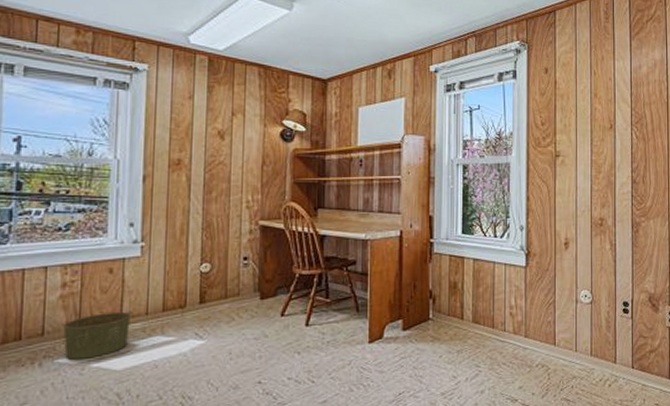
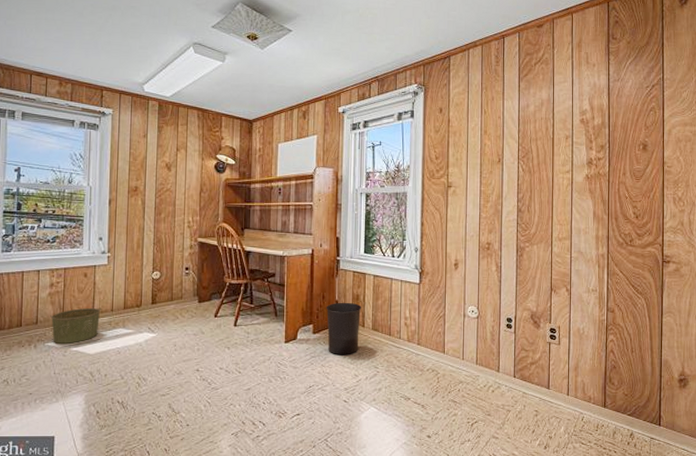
waste bin: none [417,291,460,355] -> present [326,302,362,356]

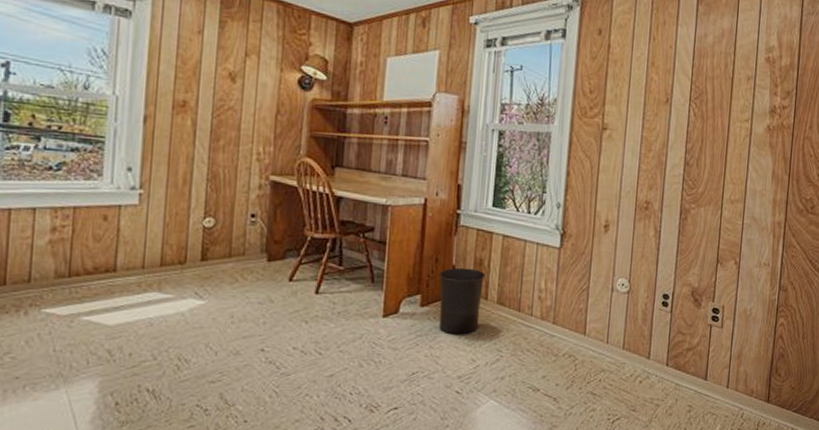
basket: present [50,307,101,344] -> none [50,263,127,311]

